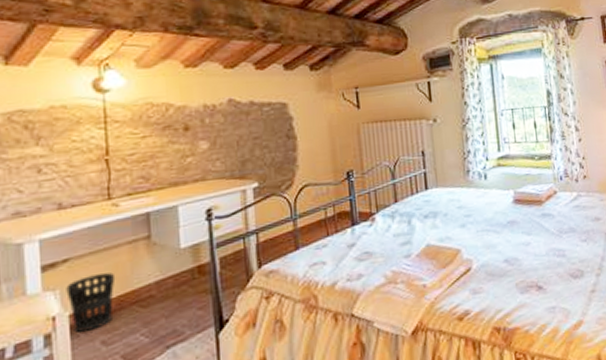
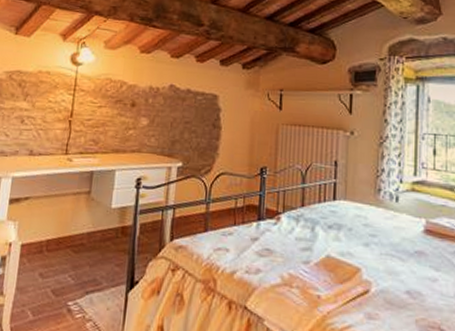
wastebasket: present [66,272,116,332] -> none [22,215,60,262]

